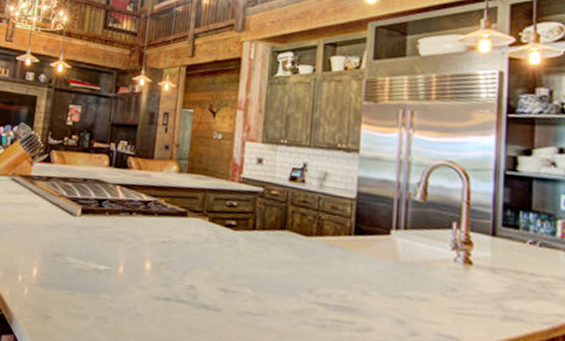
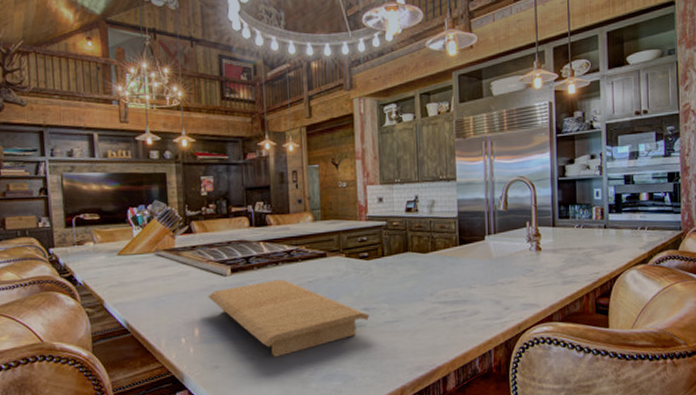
cutting board: none [53,229,228,323] -> present [208,279,370,357]

